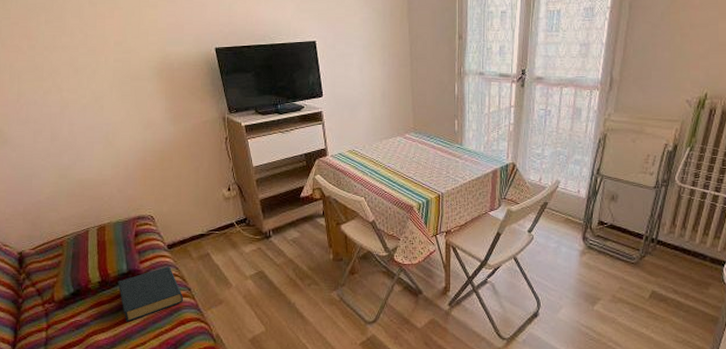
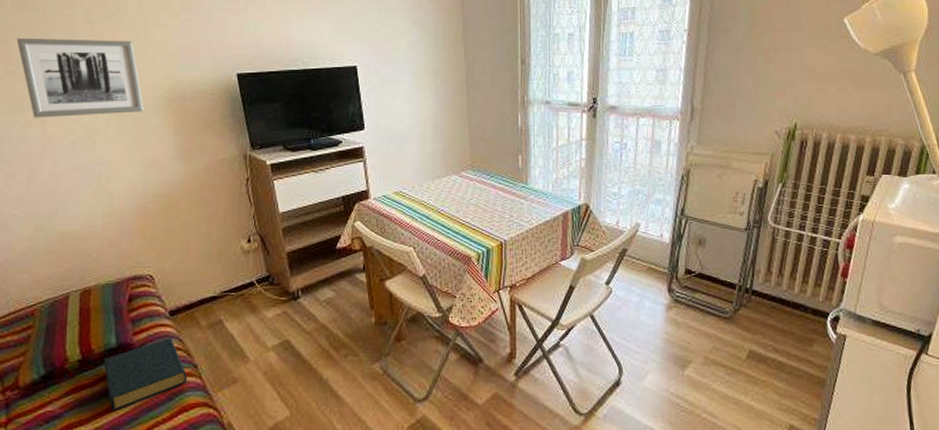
wall art: none [35,17,140,86] -> present [16,37,144,118]

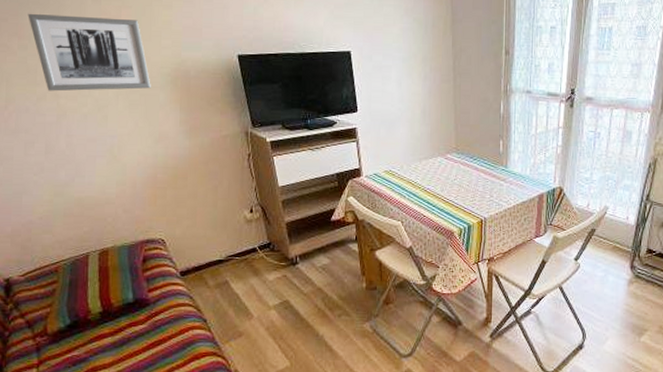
hardback book: present [103,338,187,411] -> none [122,295,197,357]

